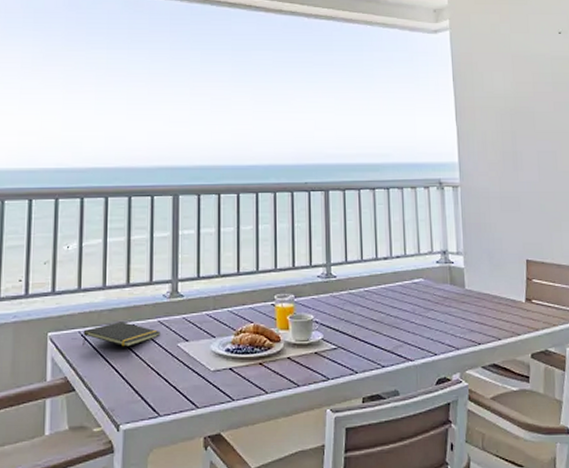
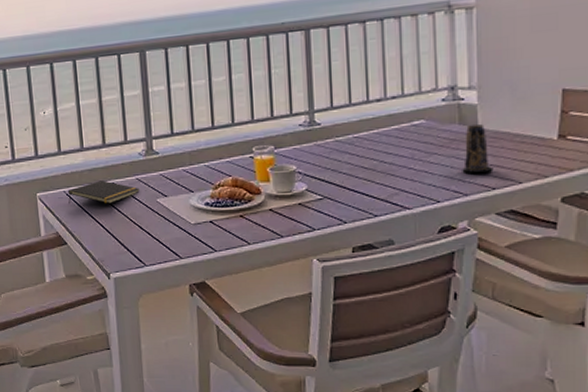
candle: none [454,284,479,329] -> present [462,123,494,173]

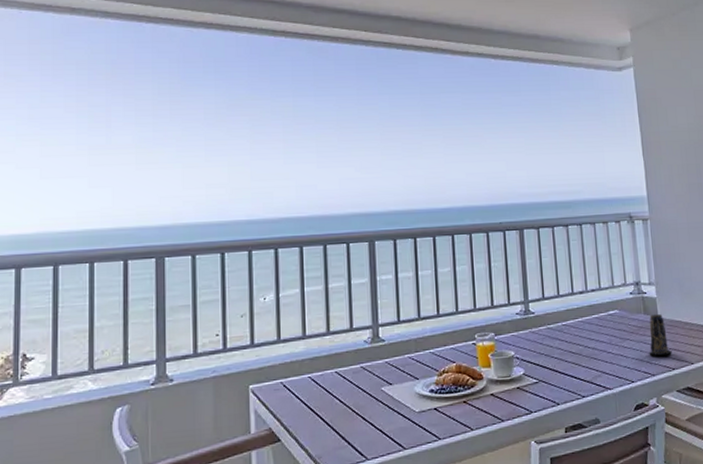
notepad: present [67,180,140,204] -> none [285,369,364,395]

